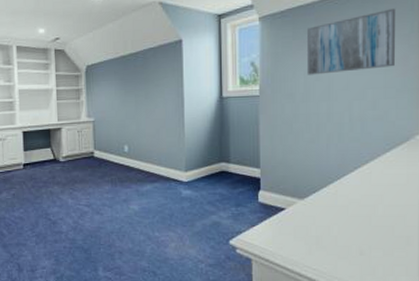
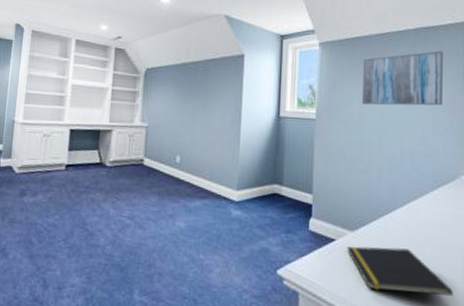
notepad: none [296,211,407,252] -> present [346,246,453,296]

